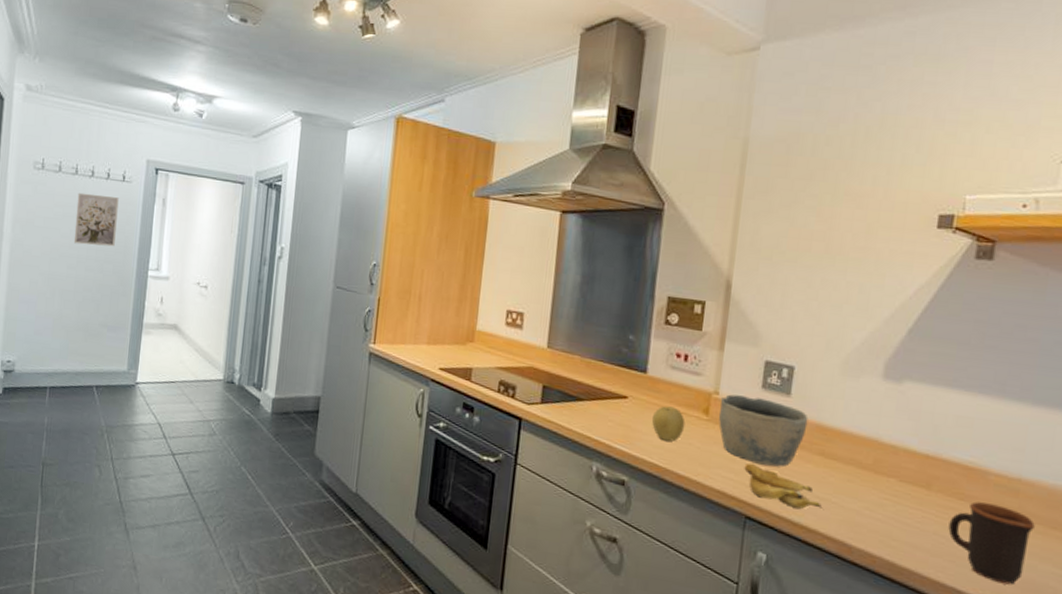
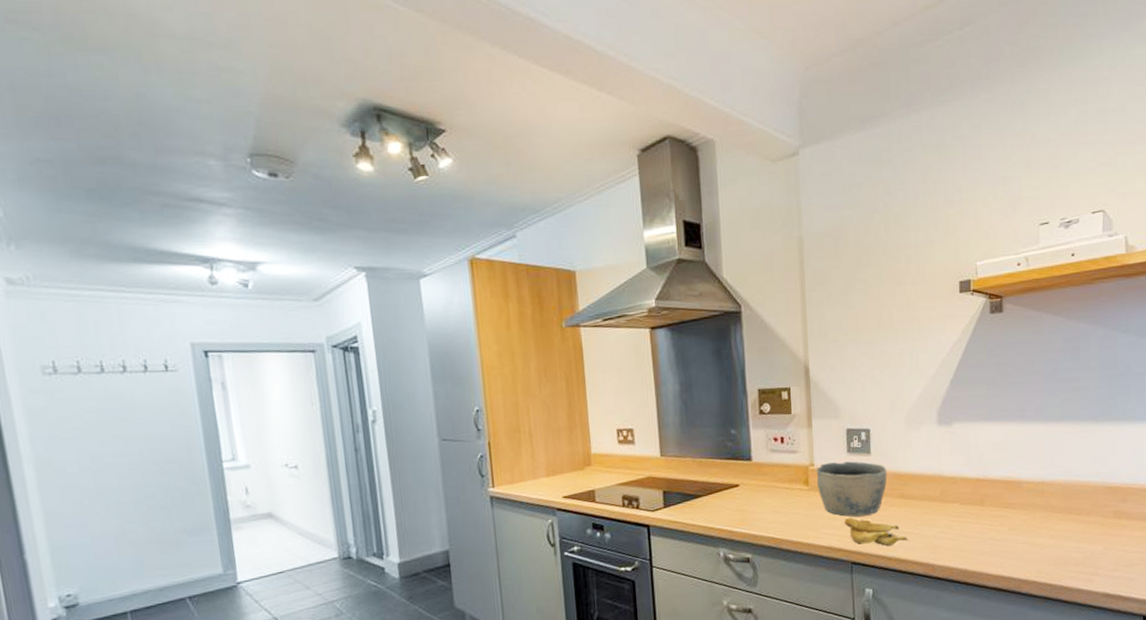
wall art: present [73,192,119,247] -> none [110,390,174,450]
fruit: present [651,406,685,442] -> none [762,485,791,516]
mug: present [948,501,1035,585] -> none [1000,505,1057,565]

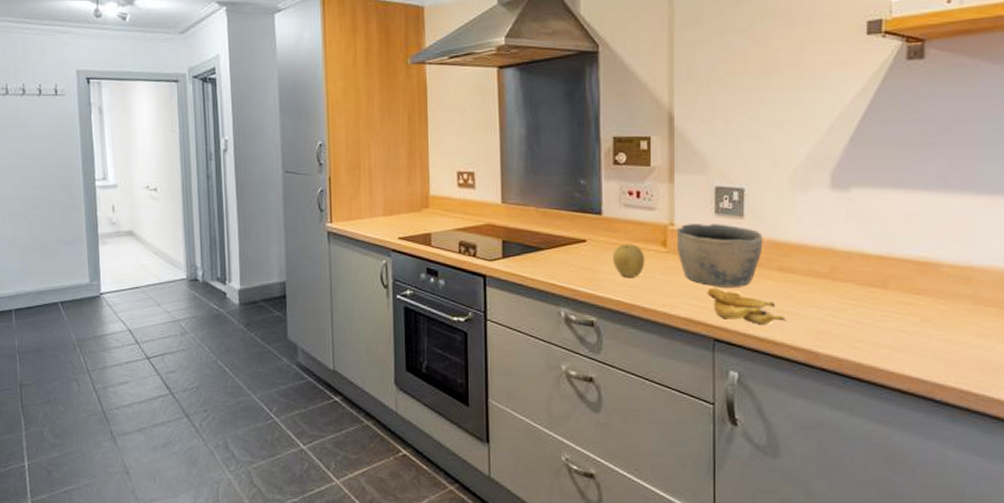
fruit: none [762,485,791,516] -> present [612,244,645,279]

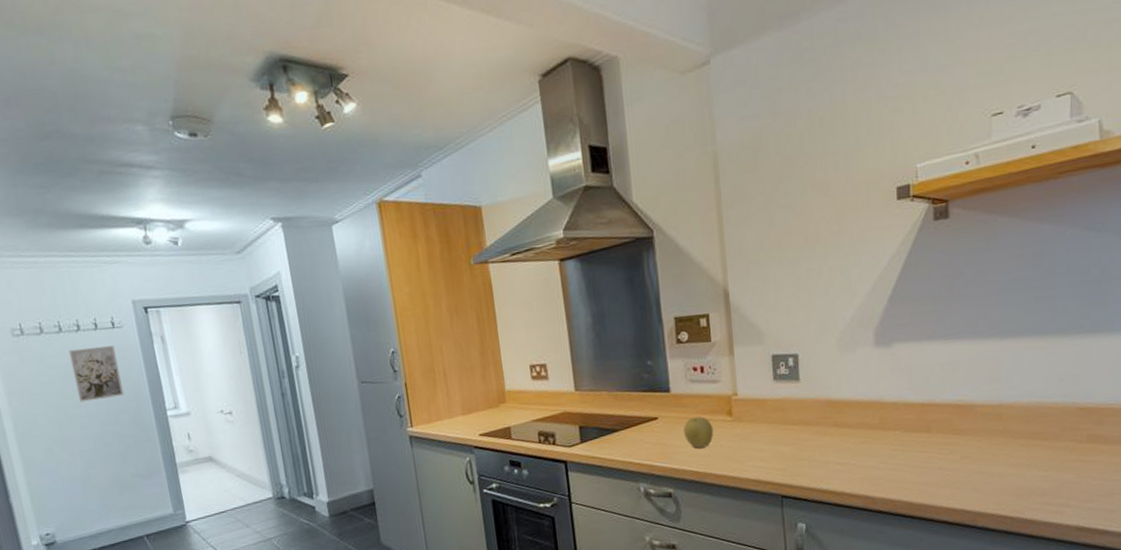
wall art: none [12,112,58,164] -> present [68,346,124,402]
bowl: present [676,224,763,287] -> none [740,389,819,448]
banana: present [707,287,787,324] -> none [772,448,845,478]

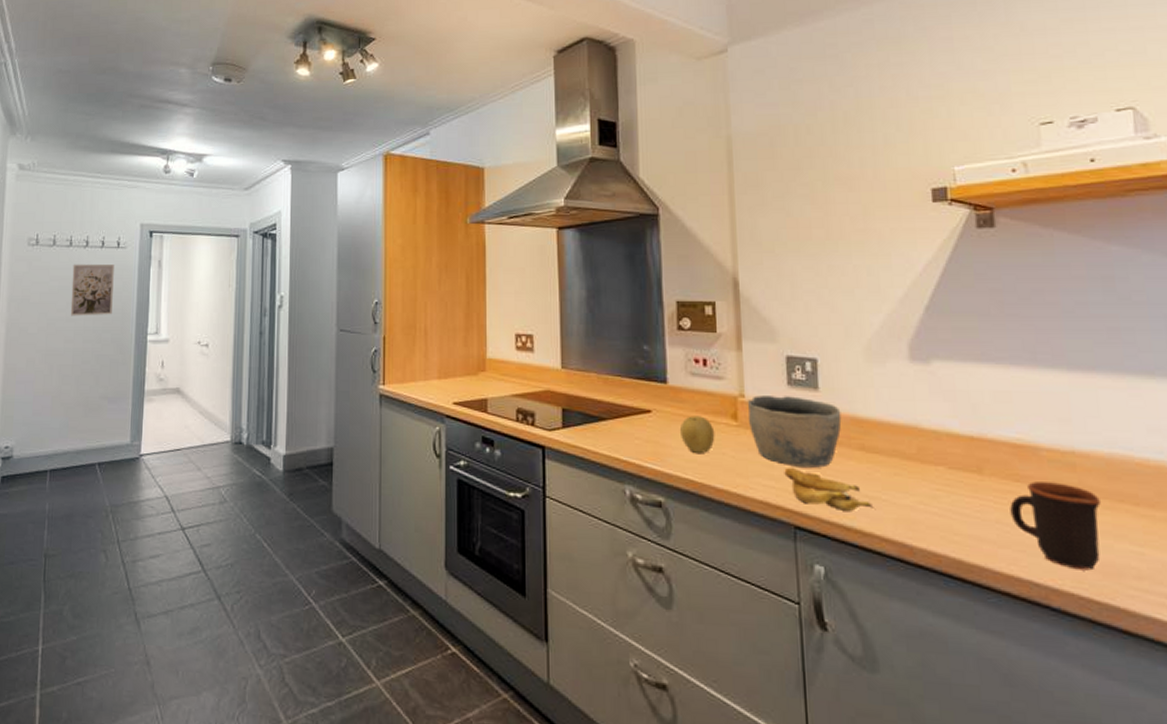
bowl: none [740,389,819,448] -> present [747,395,842,468]
banana: none [772,448,845,478] -> present [784,467,874,511]
mug: none [950,430,1019,496] -> present [1010,481,1101,571]

